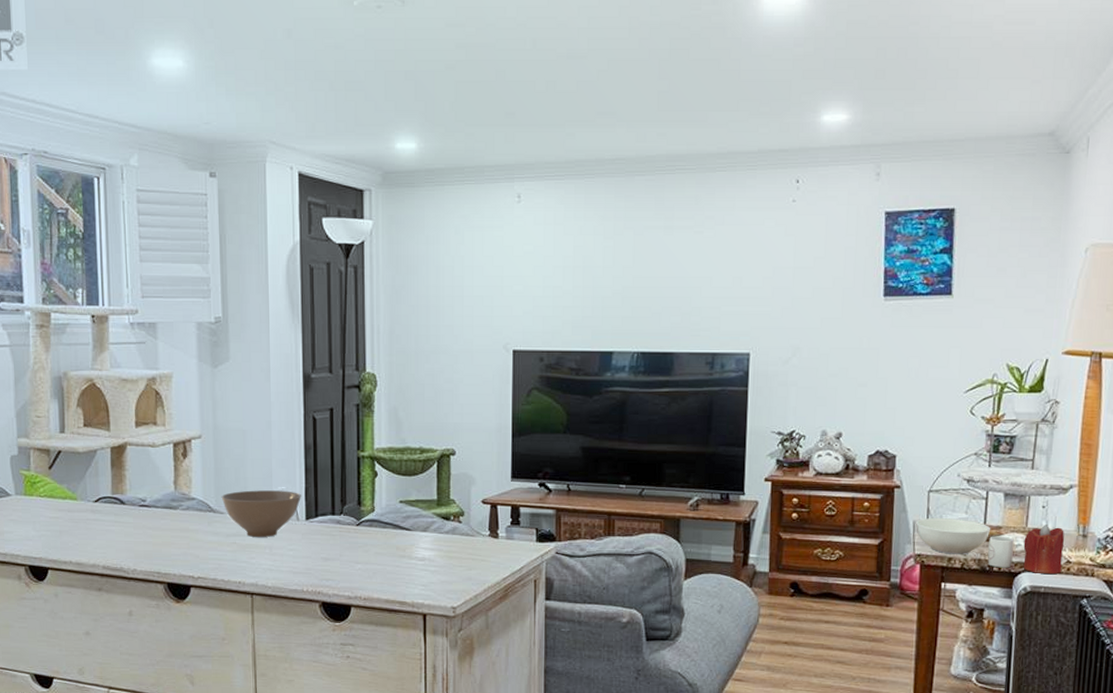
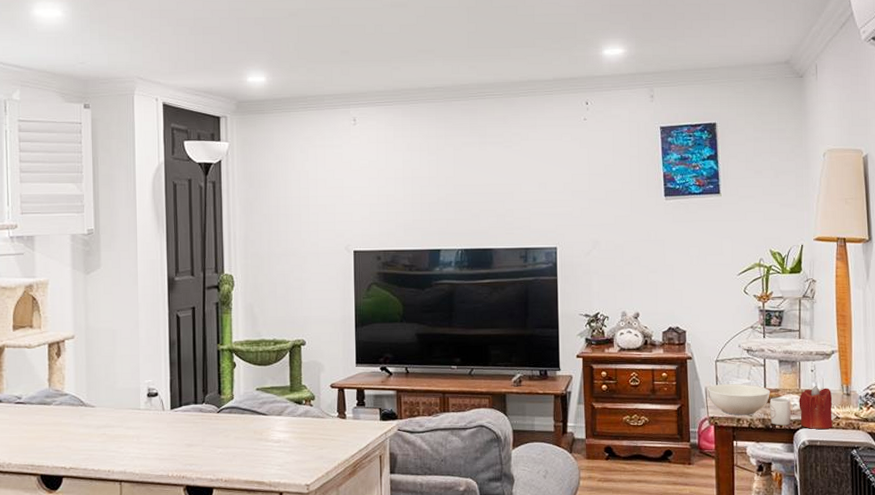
bowl: present [221,490,301,537] -> none [92,383,166,428]

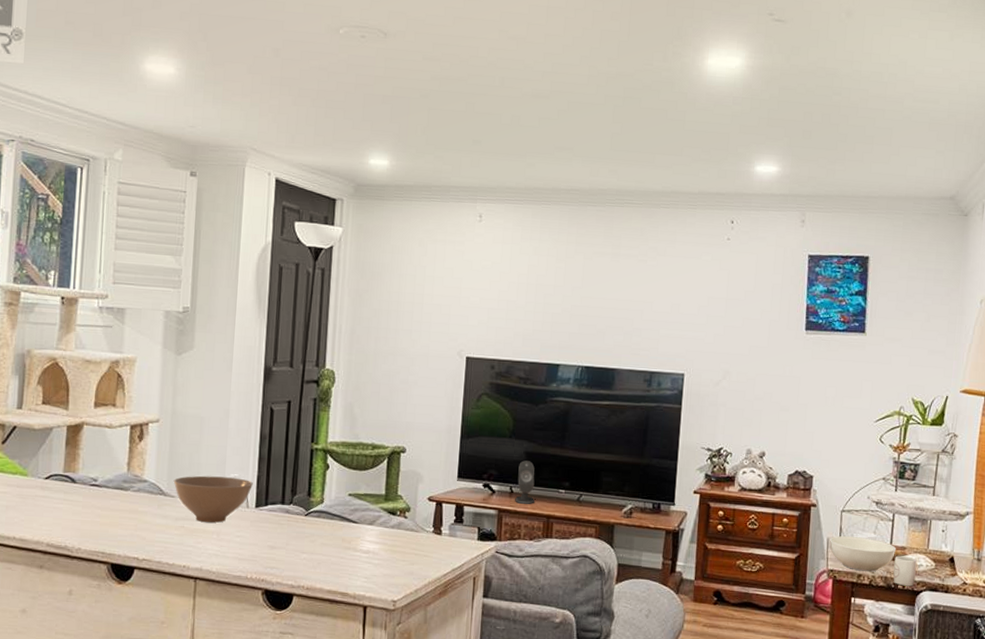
bowl: none [92,383,166,428] -> present [173,475,253,523]
speaker: none [411,342,429,382] -> present [515,460,535,504]
candle: present [799,385,833,430] -> none [924,546,962,595]

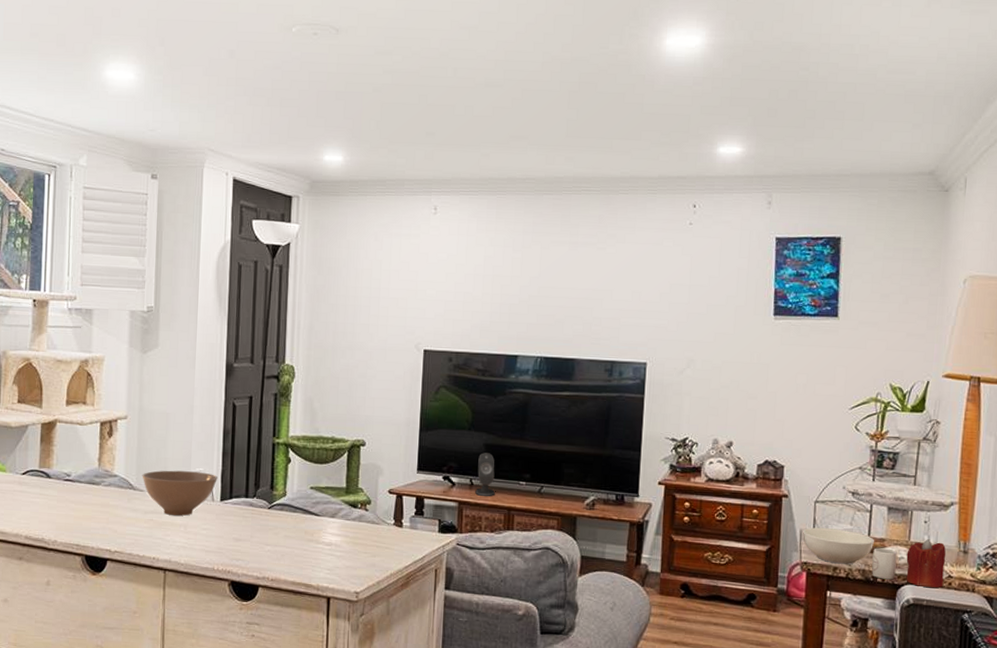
candle: none [924,546,962,595] -> present [906,538,946,589]

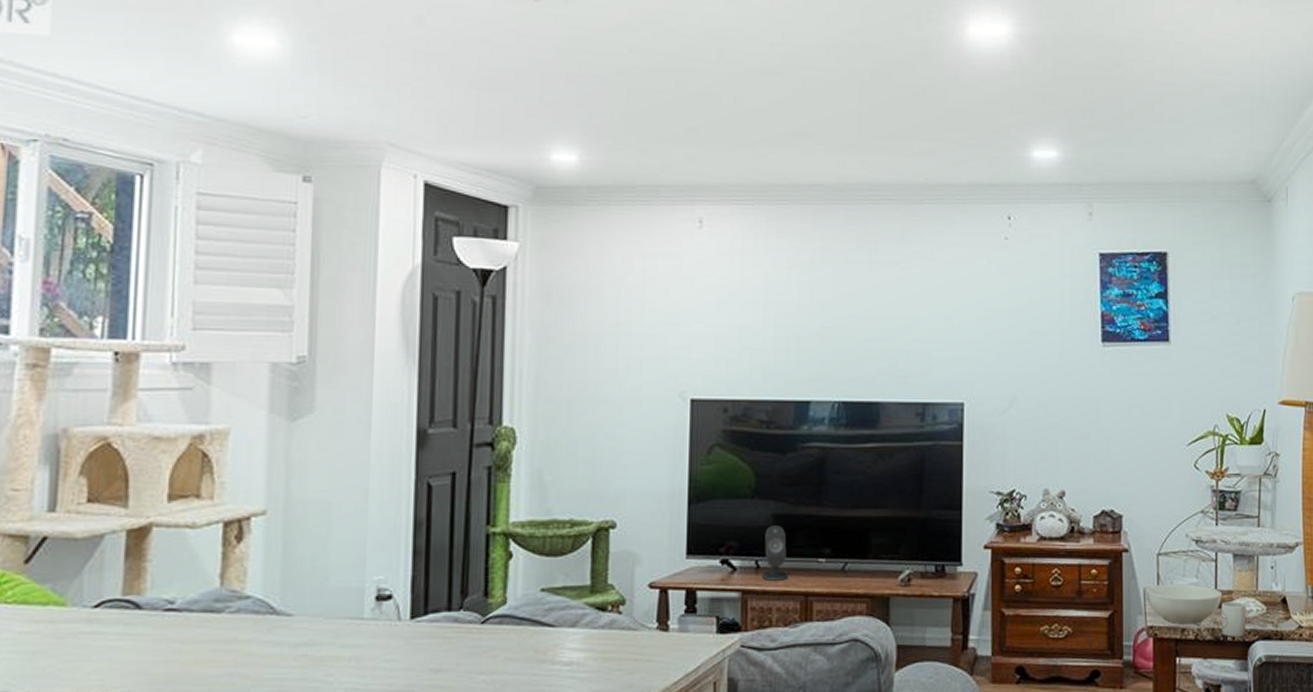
bowl: present [142,470,217,516] -> none [289,581,406,646]
candle: present [906,538,946,589] -> none [1255,585,1295,642]

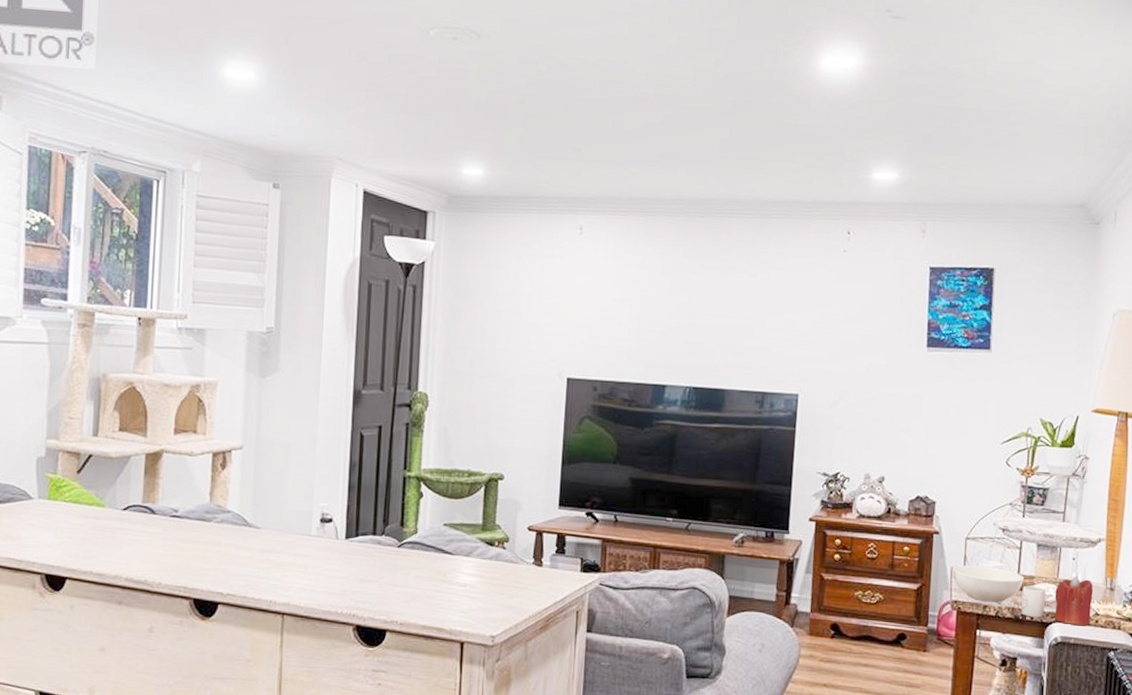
speaker: present [763,525,788,581] -> none [620,487,641,534]
candle: none [1255,585,1295,642] -> present [1054,575,1094,626]

